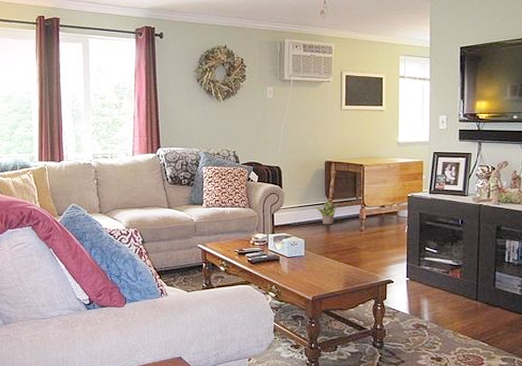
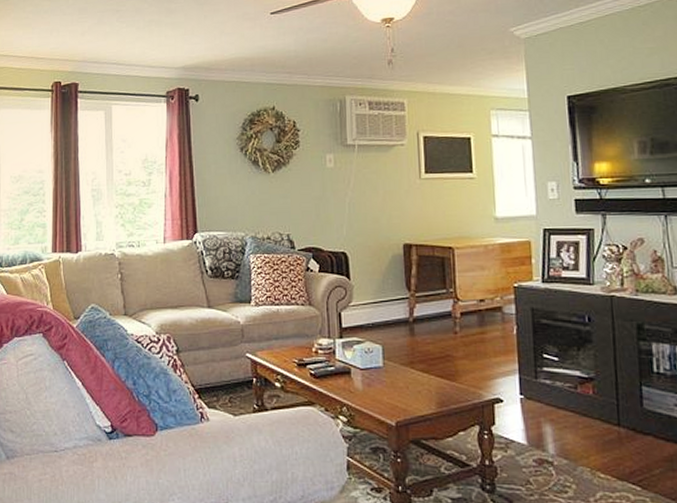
potted plant: present [315,201,337,225] -> none [393,295,422,326]

